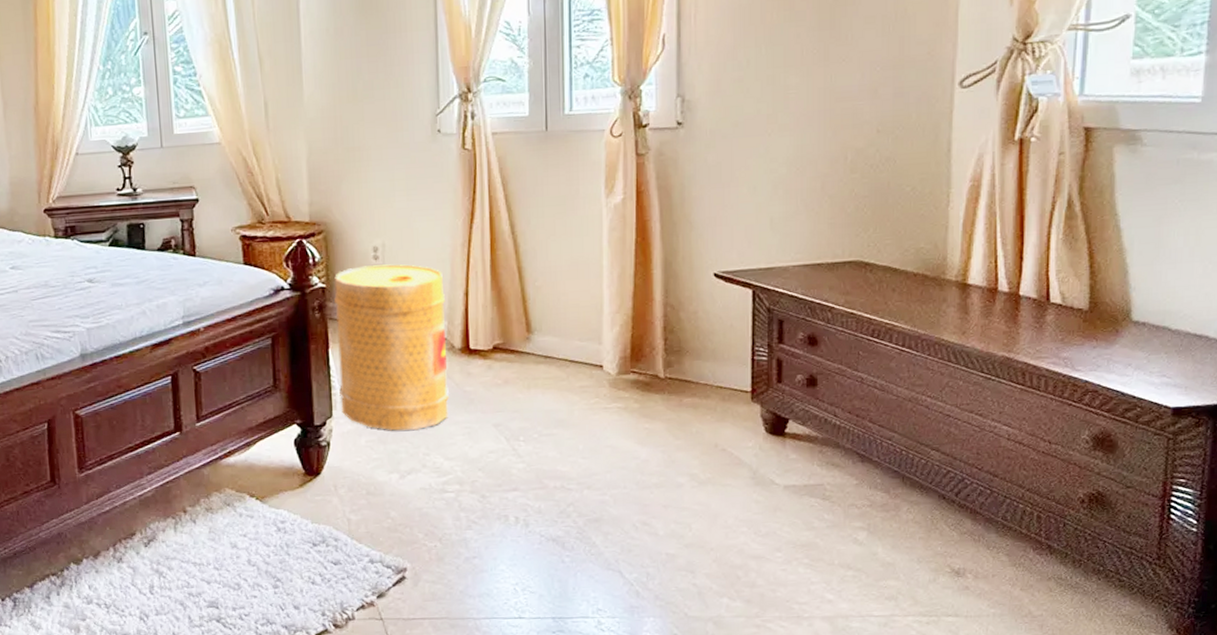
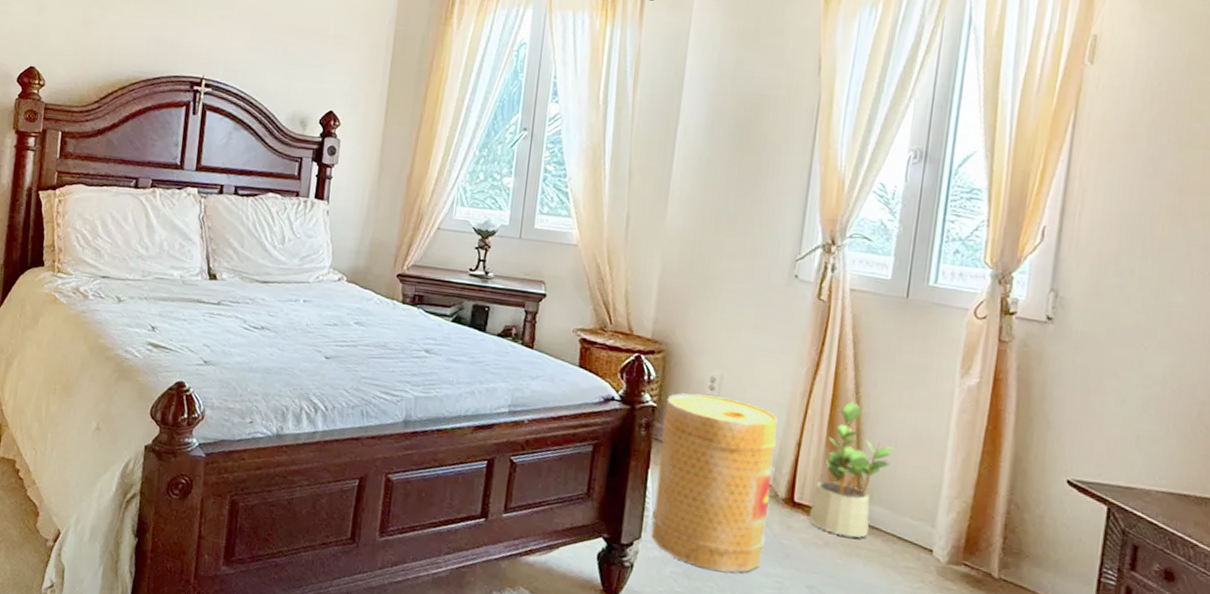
potted plant: none [486,242,557,372] -> present [809,401,897,538]

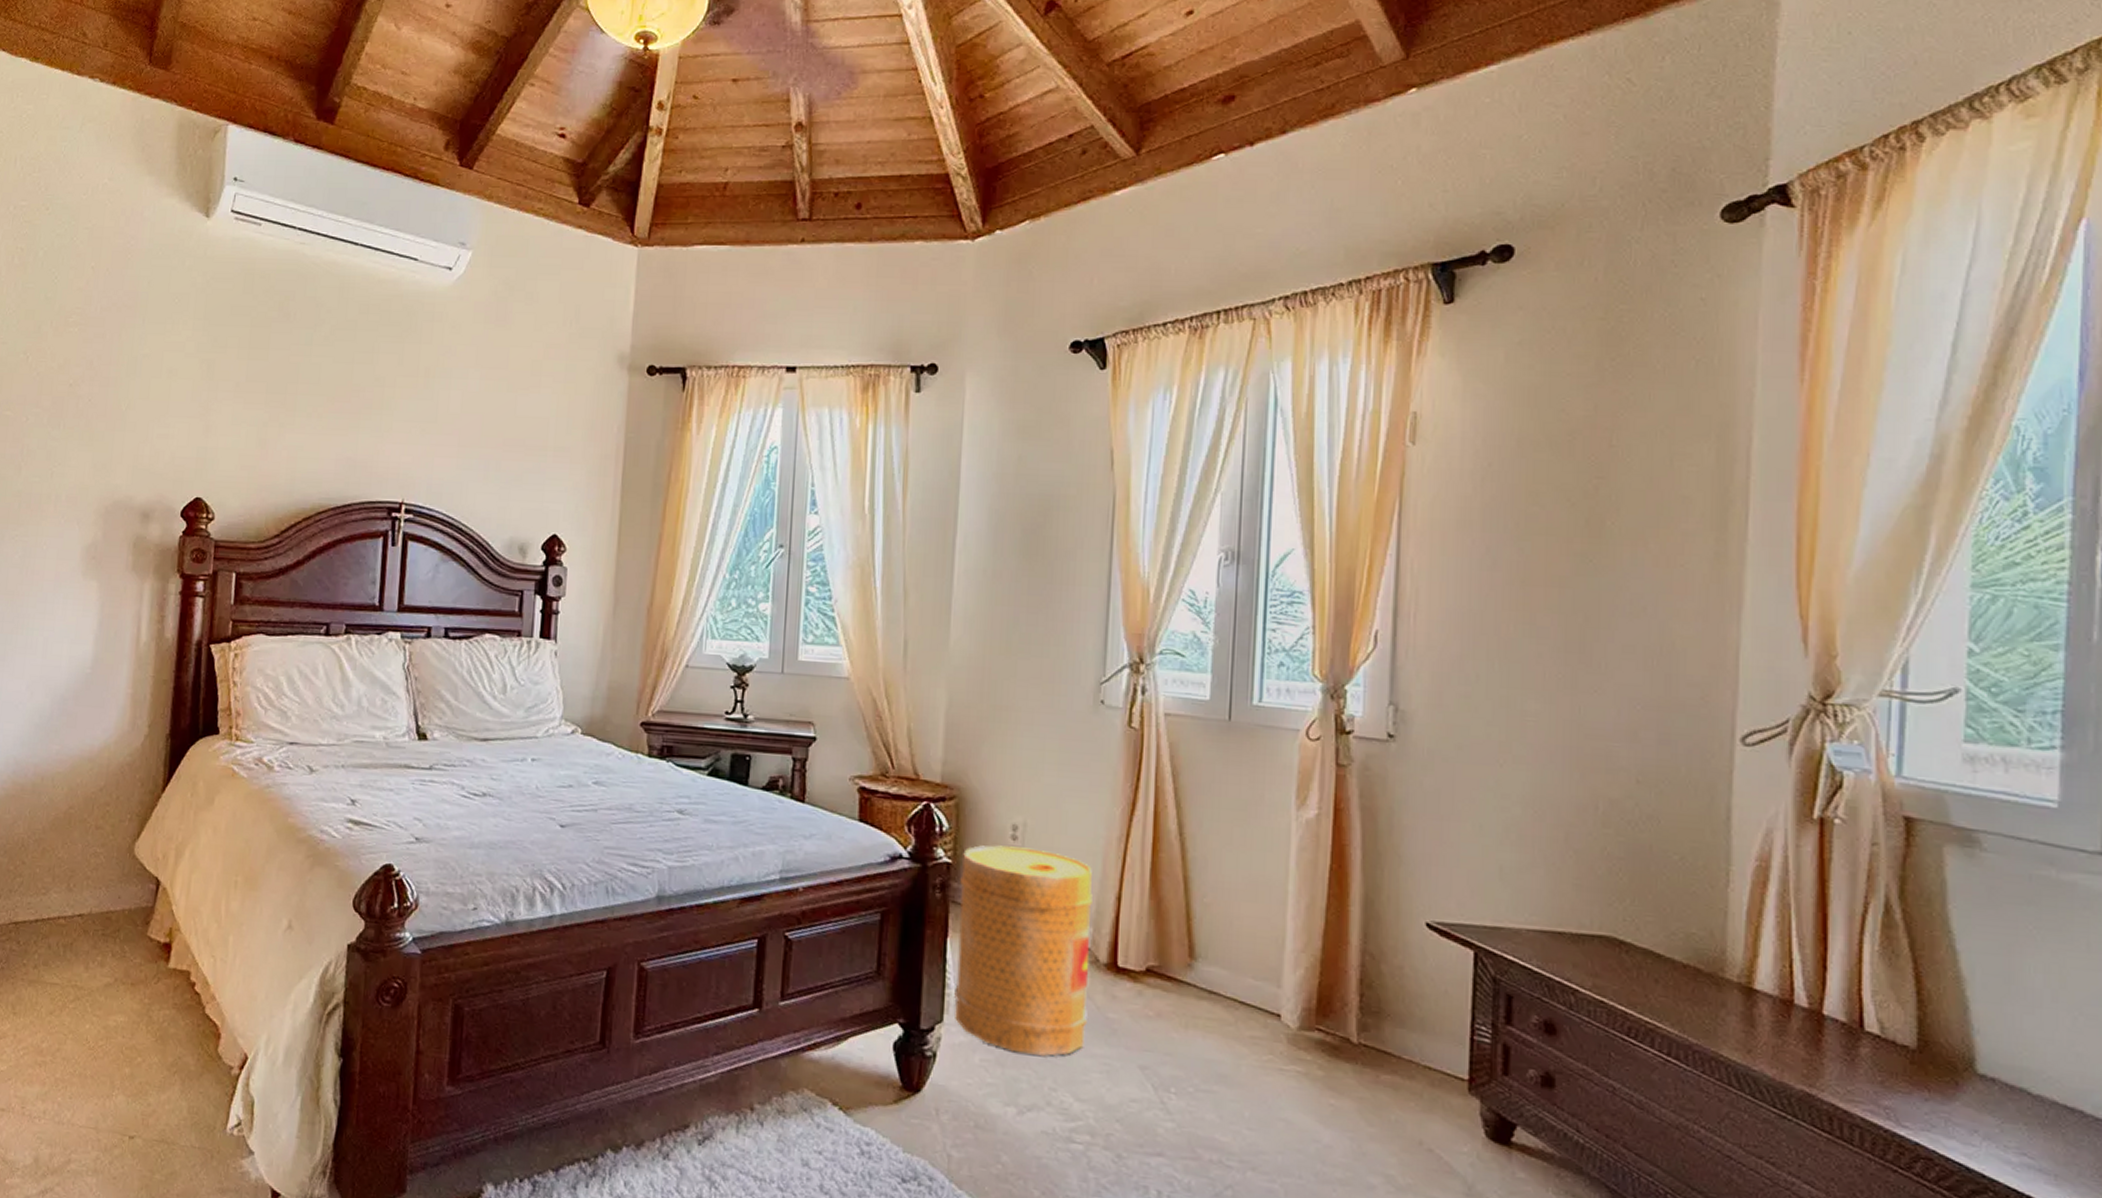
potted plant: present [809,401,897,538] -> none [1137,844,1231,1006]

